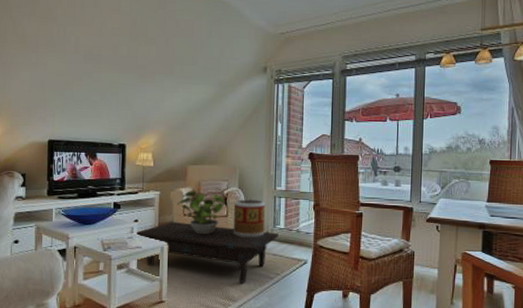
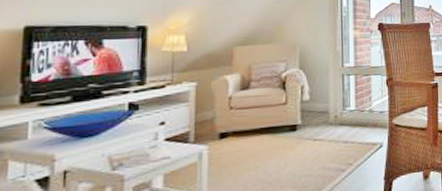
coffee table: present [137,221,279,283] -> none [163,116,349,183]
potted plant: present [177,190,224,235] -> none [221,77,282,130]
decorative container: present [233,198,266,238] -> none [294,79,333,127]

